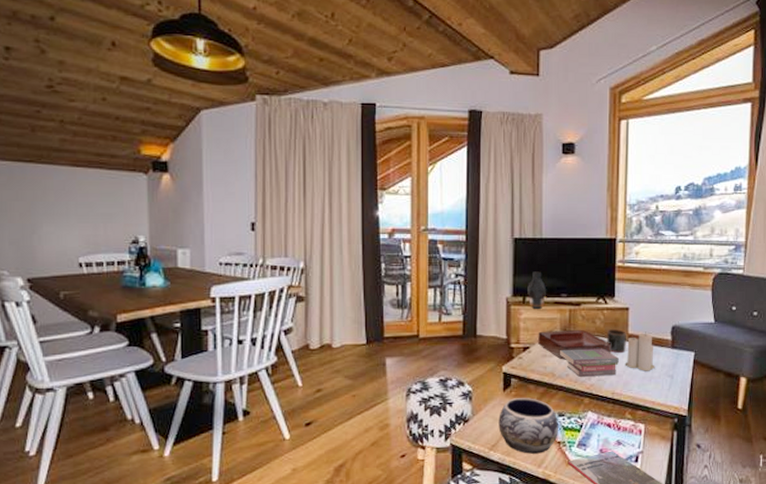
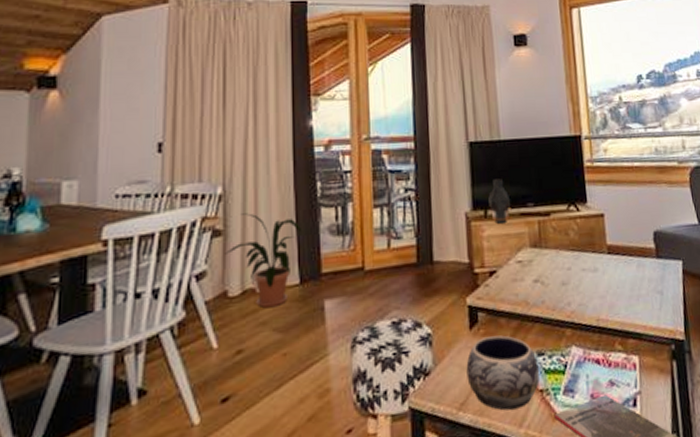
house plant: none [306,285,368,360] -> present [224,213,301,309]
decorative tray: present [538,329,612,360] -> none [505,244,591,284]
books: present [560,348,619,377] -> none [532,265,600,303]
mug: present [606,329,626,353] -> none [582,240,607,269]
candle: present [625,331,655,371] -> none [606,240,642,289]

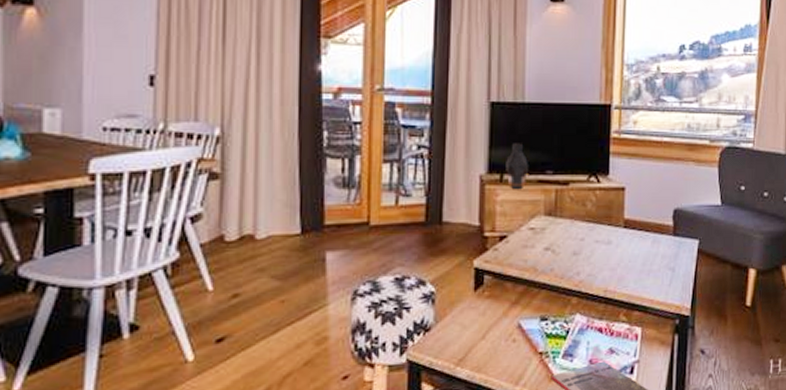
house plant: present [224,213,301,309] -> none [221,158,304,256]
decorative bowl: present [466,335,540,411] -> none [467,299,540,369]

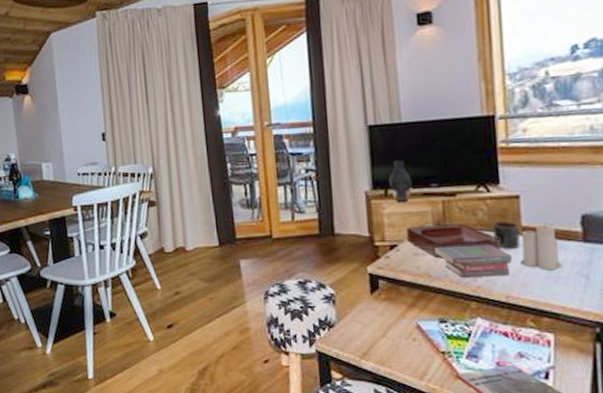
decorative tray: none [518,213,605,251] -> present [406,223,501,259]
books: none [544,236,613,272] -> present [435,244,512,278]
mug: none [598,214,622,242] -> present [492,221,520,249]
candle: none [619,216,654,264] -> present [520,223,562,271]

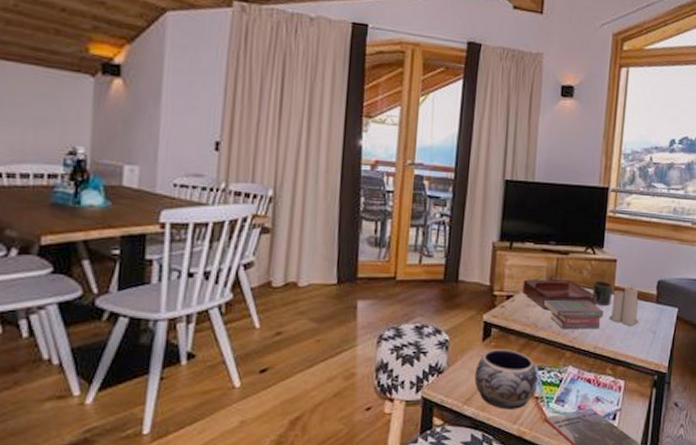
decorative bowl: none [367,301,441,364] -> present [474,349,538,409]
vase: present [387,160,413,202] -> none [514,216,536,256]

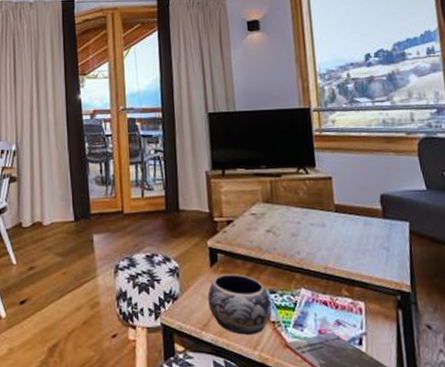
decorative tray: present [522,279,597,311] -> none [241,201,319,233]
books: present [544,299,603,329] -> none [265,220,328,251]
mug: present [592,281,613,306] -> none [311,200,334,225]
candle: present [609,285,639,326] -> none [334,201,368,244]

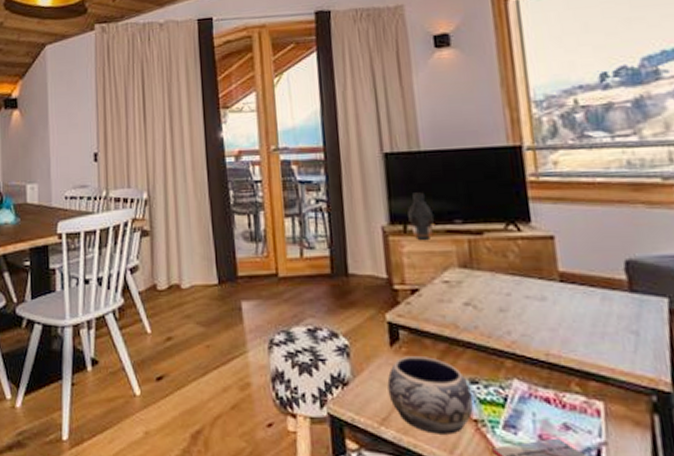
vase: none [224,144,246,181] -> present [406,192,435,240]

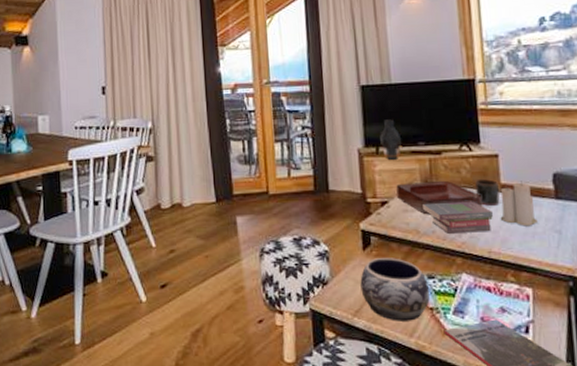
decorative tray: none [429,265,537,307] -> present [396,180,483,215]
books: none [462,291,550,330] -> present [423,201,493,234]
mug: none [525,266,558,298] -> present [474,179,500,206]
candle: none [558,268,608,325] -> present [500,181,538,227]

